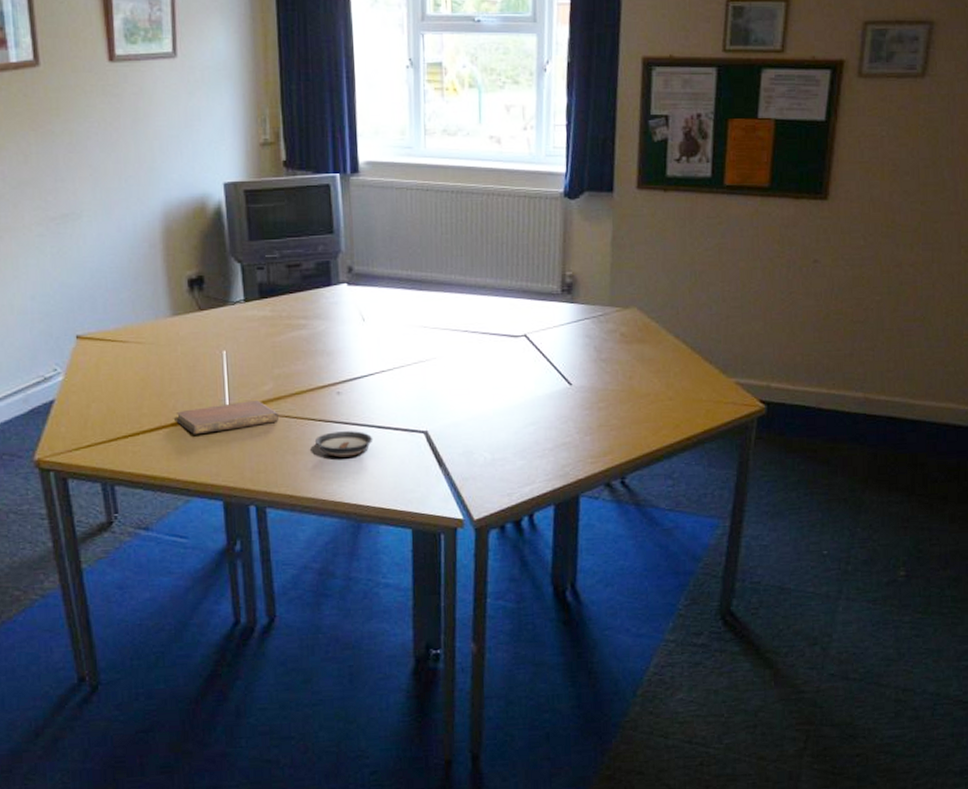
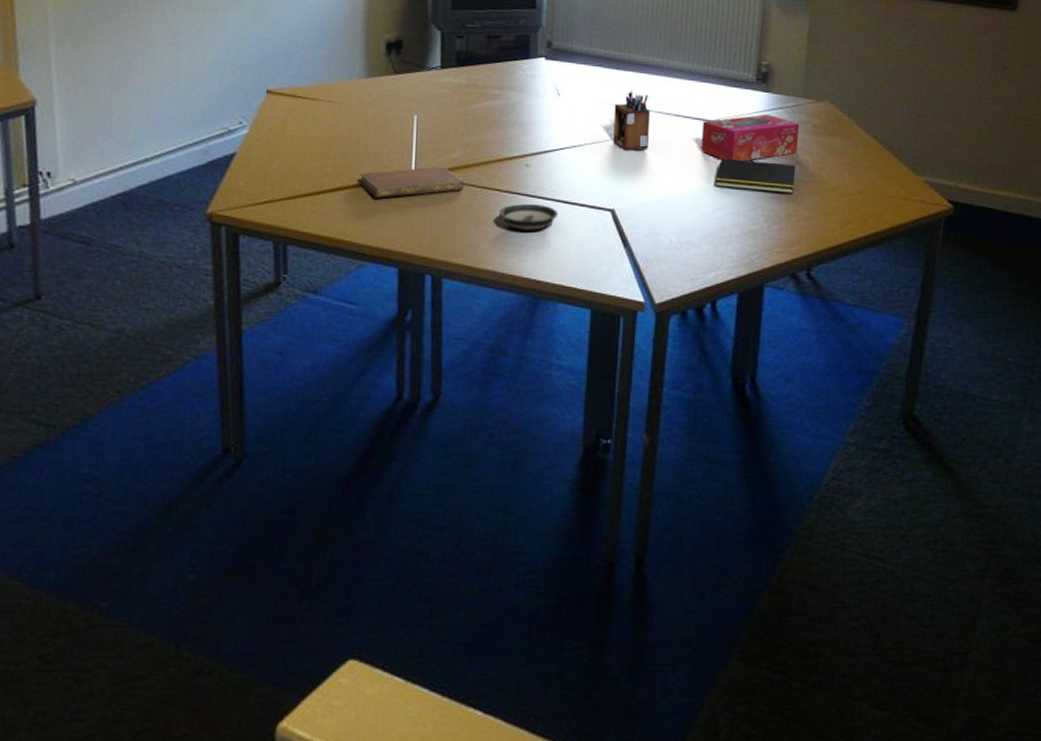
desk organizer: none [420,311,457,372] -> present [613,91,651,150]
tissue box: none [509,325,608,375] -> present [701,114,800,161]
notepad: none [525,373,606,404] -> present [715,158,796,193]

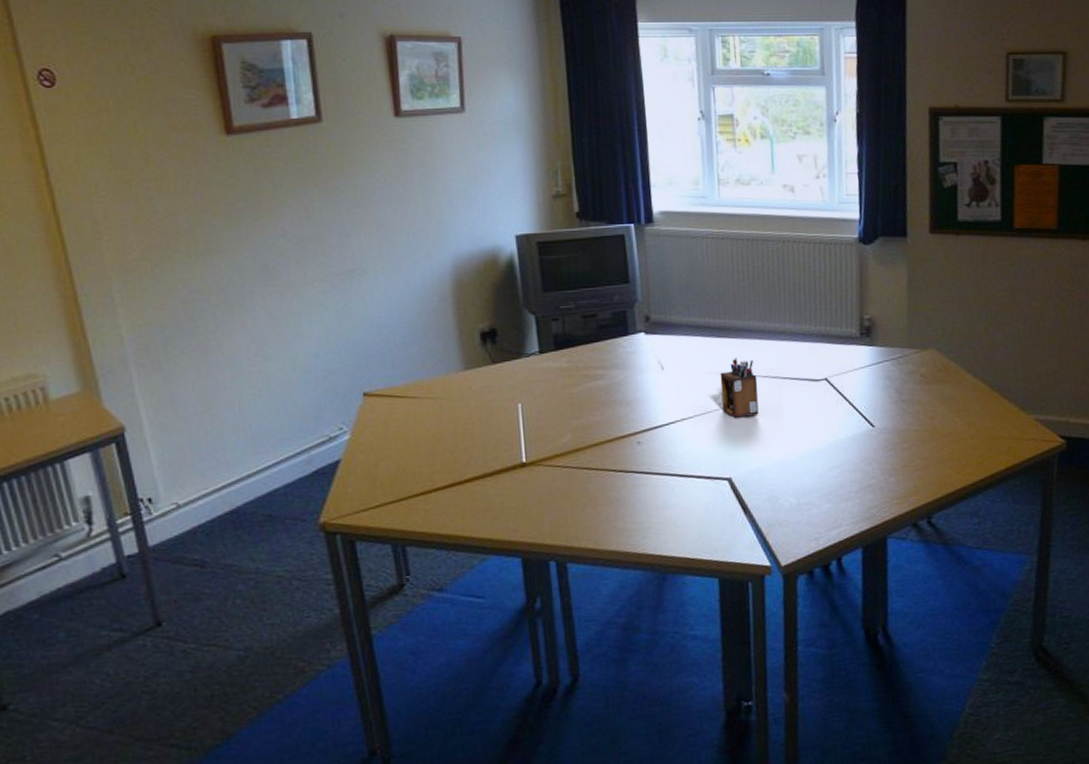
notebook: present [358,167,464,198] -> none [470,453,578,491]
saucer: present [498,204,559,231] -> none [615,480,676,508]
tissue box: present [701,114,800,161] -> none [810,367,908,418]
notepad: present [715,158,796,193] -> none [828,415,908,446]

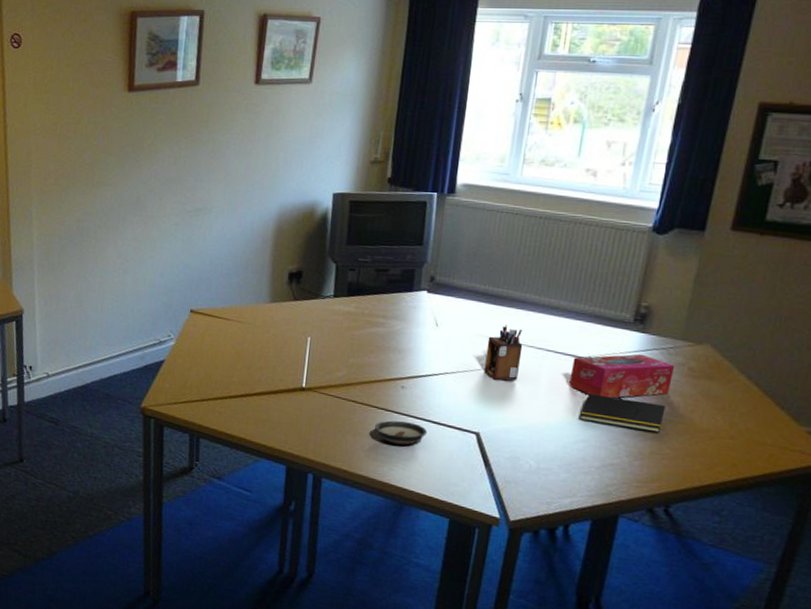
saucer: none [615,480,676,508] -> present [374,420,428,445]
tissue box: none [810,367,908,418] -> present [569,354,675,398]
notepad: none [828,415,908,446] -> present [580,393,666,433]

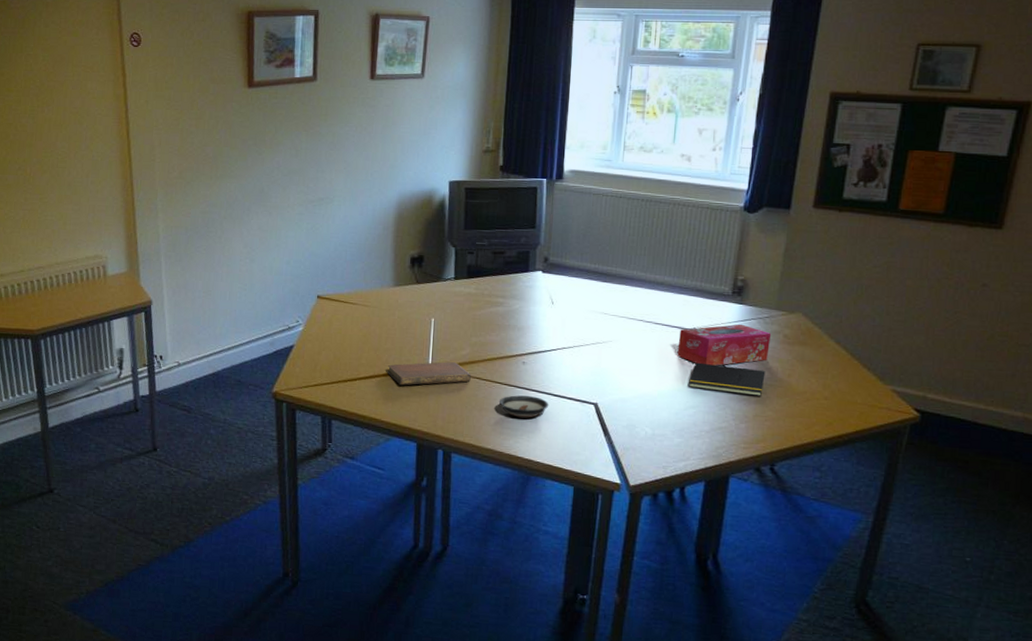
notebook: none [259,383,346,406] -> present [387,362,471,386]
desk organizer: present [484,325,523,381] -> none [599,301,633,353]

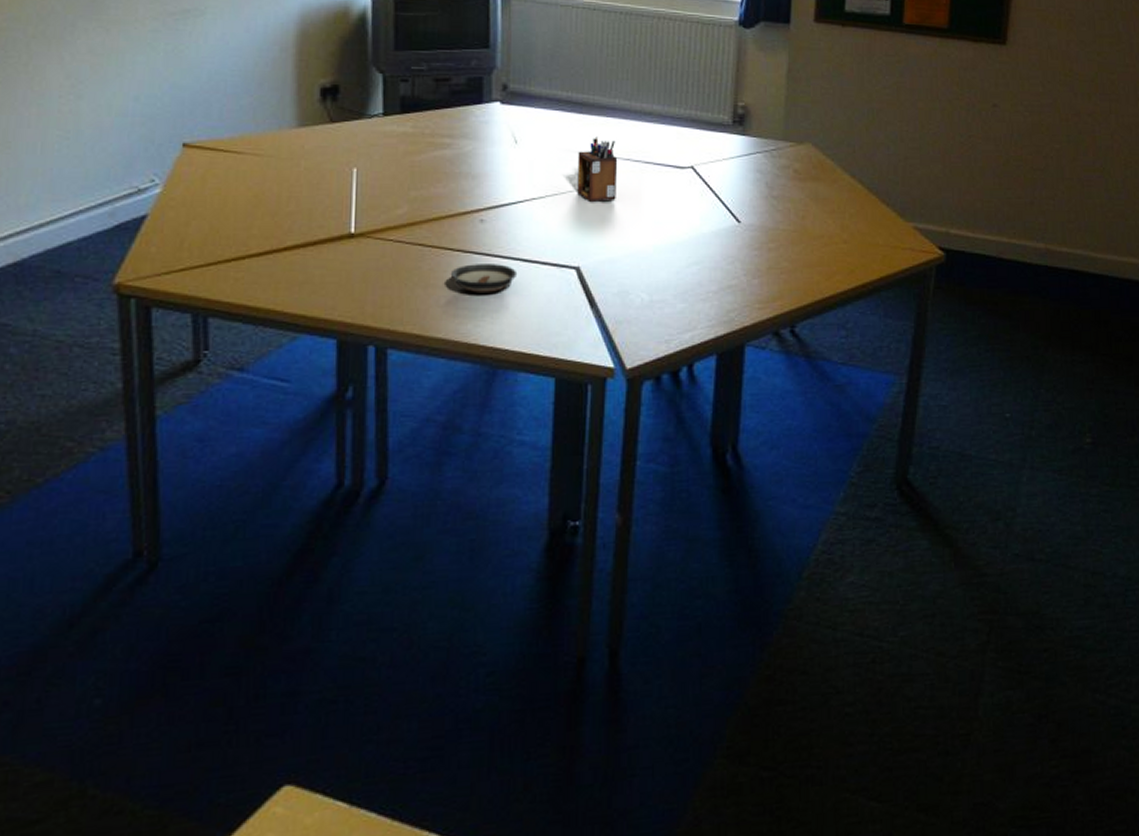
notebook: present [387,362,471,386] -> none [290,225,411,262]
desk organizer: none [599,301,633,353] -> present [577,136,618,202]
tissue box: present [677,324,772,366] -> none [674,159,780,211]
notepad: present [689,362,766,396] -> none [690,208,777,244]

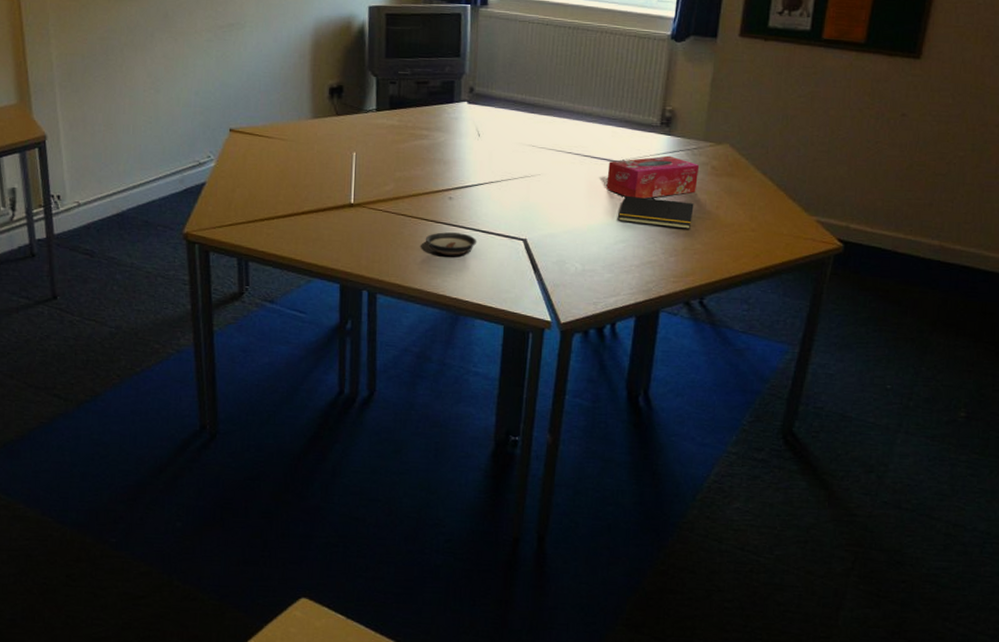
desk organizer: present [577,136,618,202] -> none [527,133,561,187]
tissue box: none [674,159,780,211] -> present [606,155,700,199]
notepad: none [690,208,777,244] -> present [618,195,694,229]

